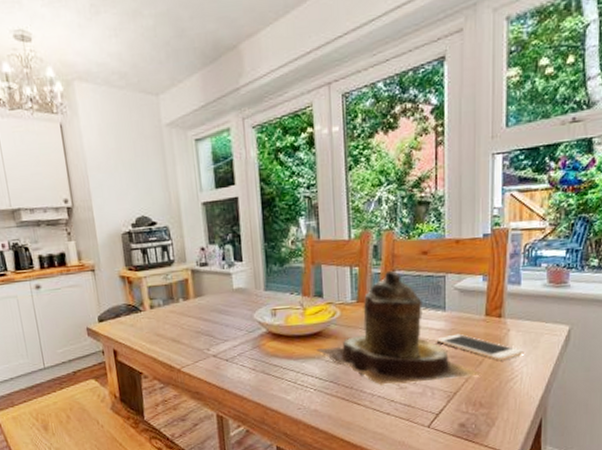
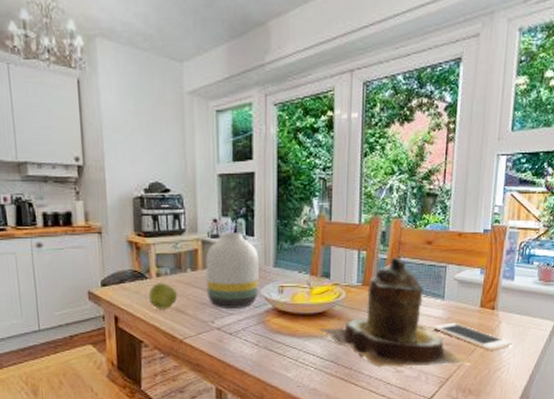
apple: none [143,314,173,341] -> present [148,283,178,310]
vase: none [196,259,252,336] -> present [205,233,259,309]

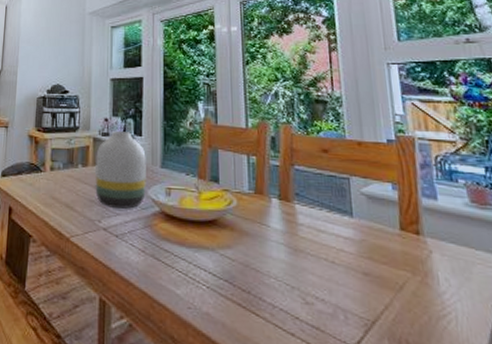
apple: present [148,283,178,310] -> none [41,177,68,204]
teapot: present [318,257,474,368] -> none [209,164,407,304]
cell phone: present [433,322,513,350] -> none [344,246,455,289]

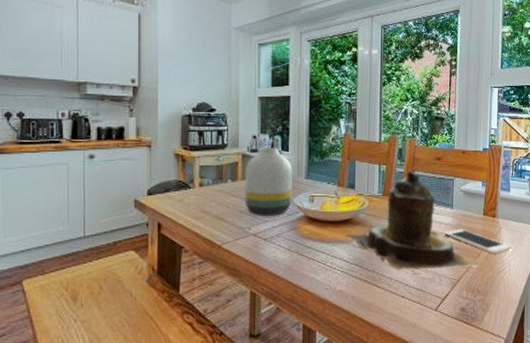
teapot: none [209,164,407,304] -> present [345,171,481,270]
cell phone: none [344,246,455,289] -> present [444,228,512,253]

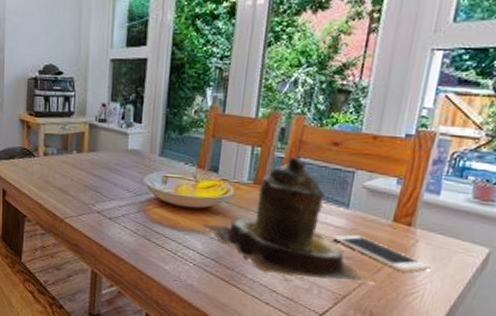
vase: present [245,148,292,216] -> none [90,118,145,195]

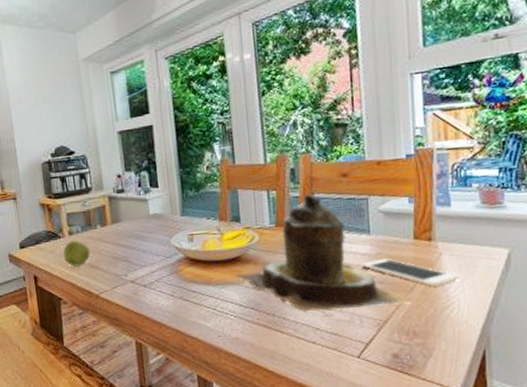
apple: none [34,162,63,188] -> present [63,240,91,267]

